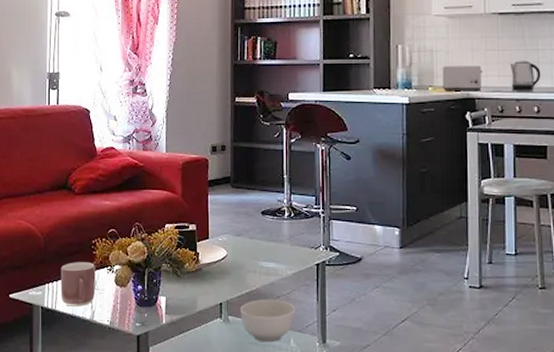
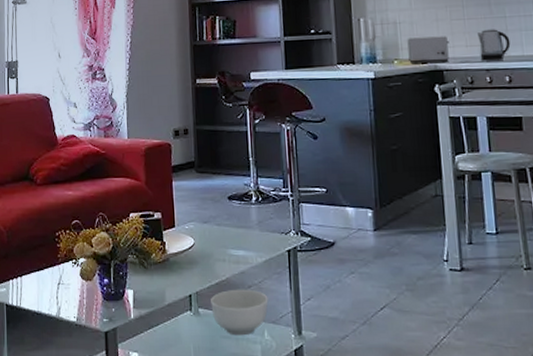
mug: present [61,262,96,307] -> none [24,256,61,303]

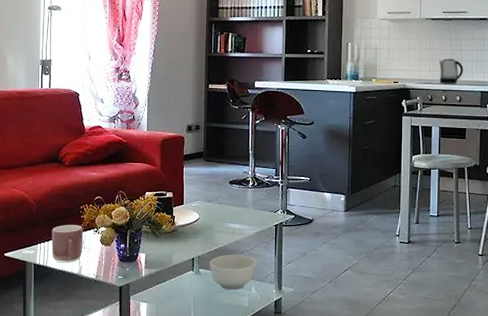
mug: none [24,256,61,303] -> present [51,225,83,263]
toaster: present [407,36,449,65] -> none [384,60,417,83]

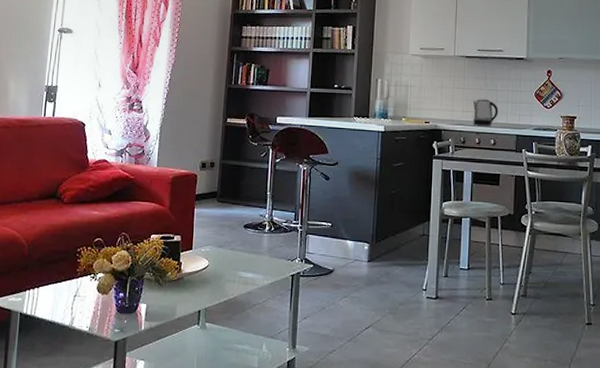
mug: present [51,225,83,263] -> none [41,269,79,313]
bowl: present [210,254,257,290] -> none [217,307,270,348]

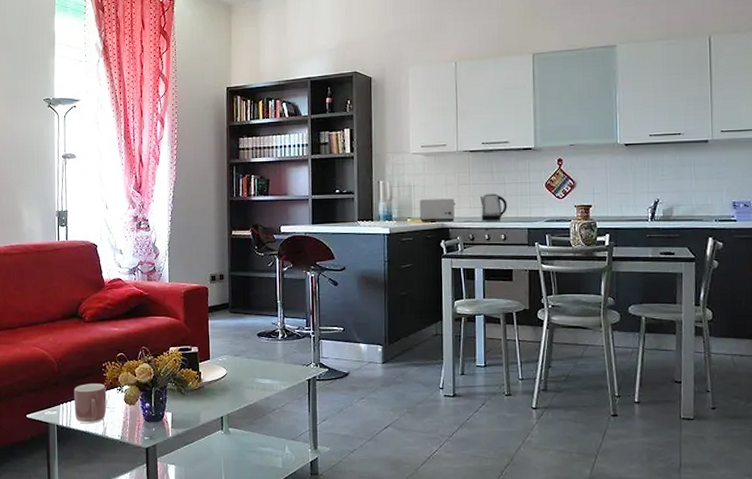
mug: none [41,269,79,313] -> present [74,384,107,424]
toaster: none [415,99,449,124] -> present [420,198,455,223]

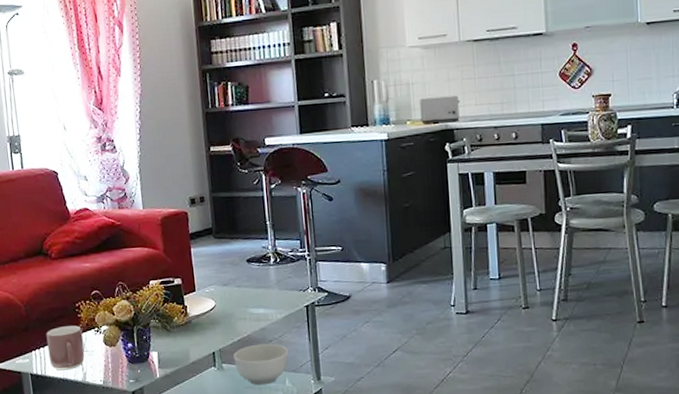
bowl: none [240,412,290,450] -> present [234,343,289,386]
kettle: present [480,194,507,222] -> none [487,87,518,119]

